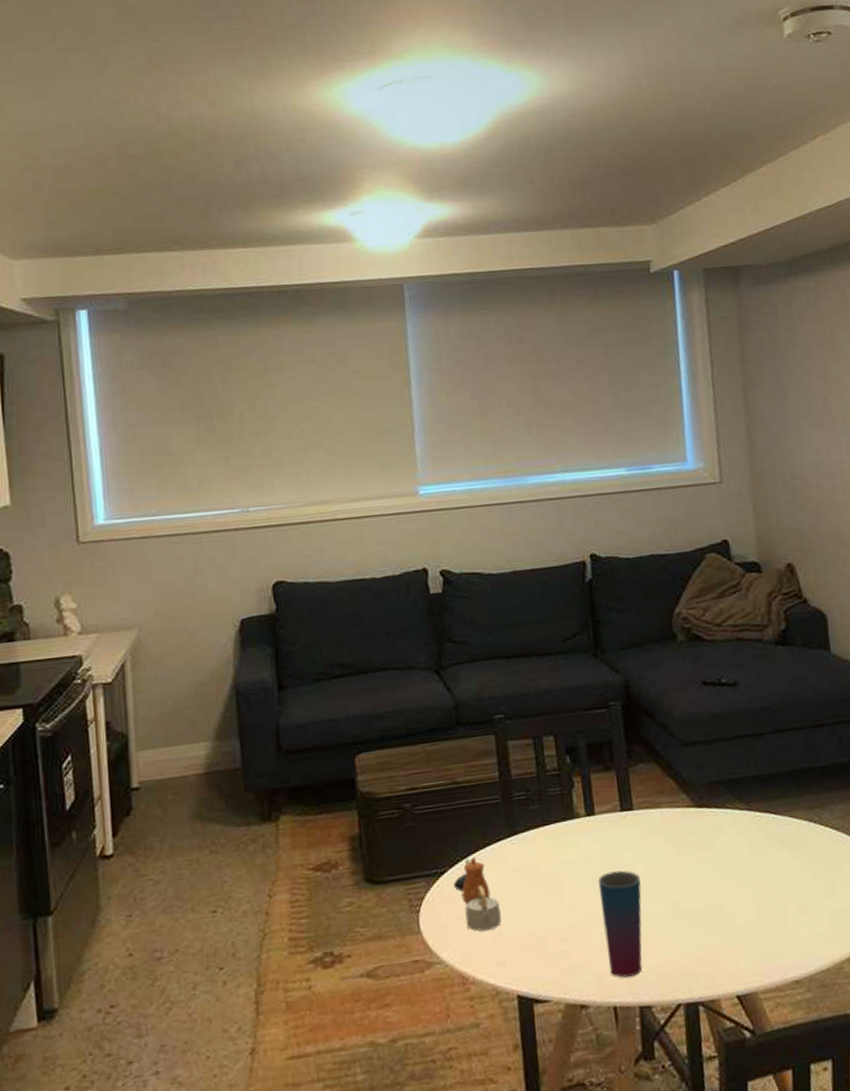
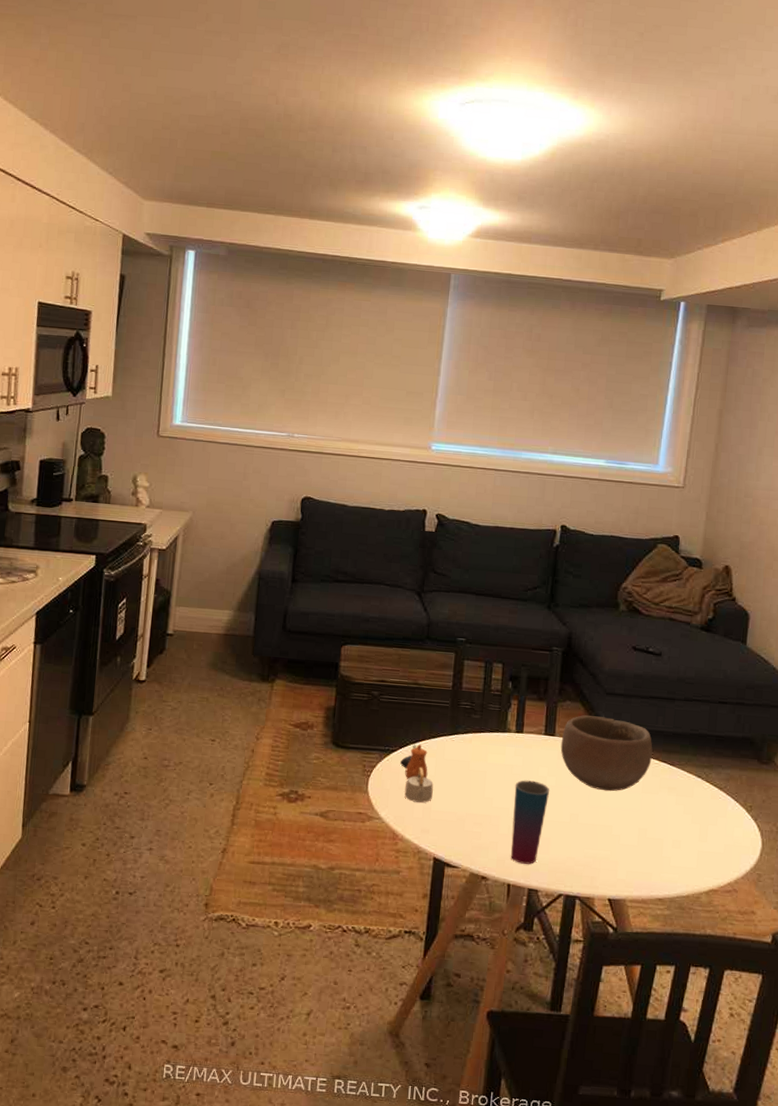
bowl: none [641,772,752,864] -> present [560,715,653,792]

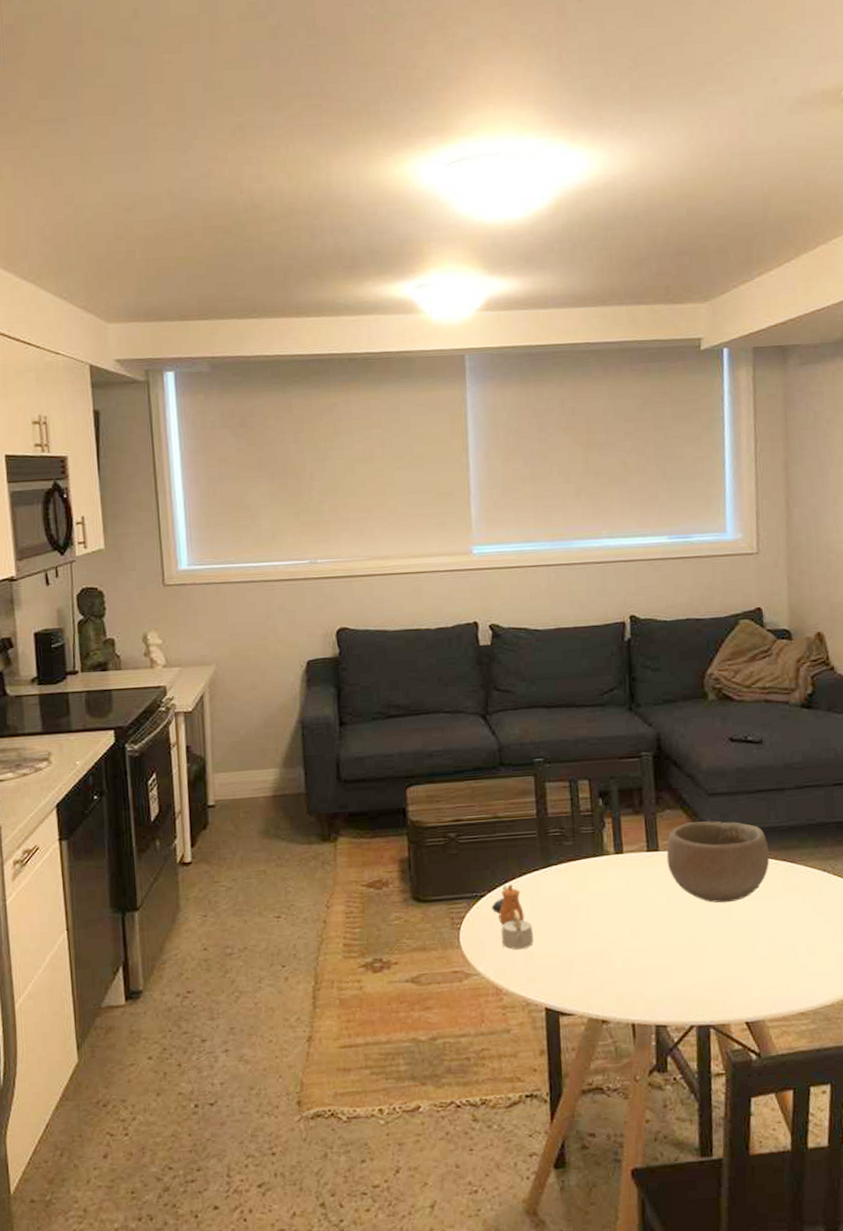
cup: present [511,780,550,864] -> none [623,904,663,999]

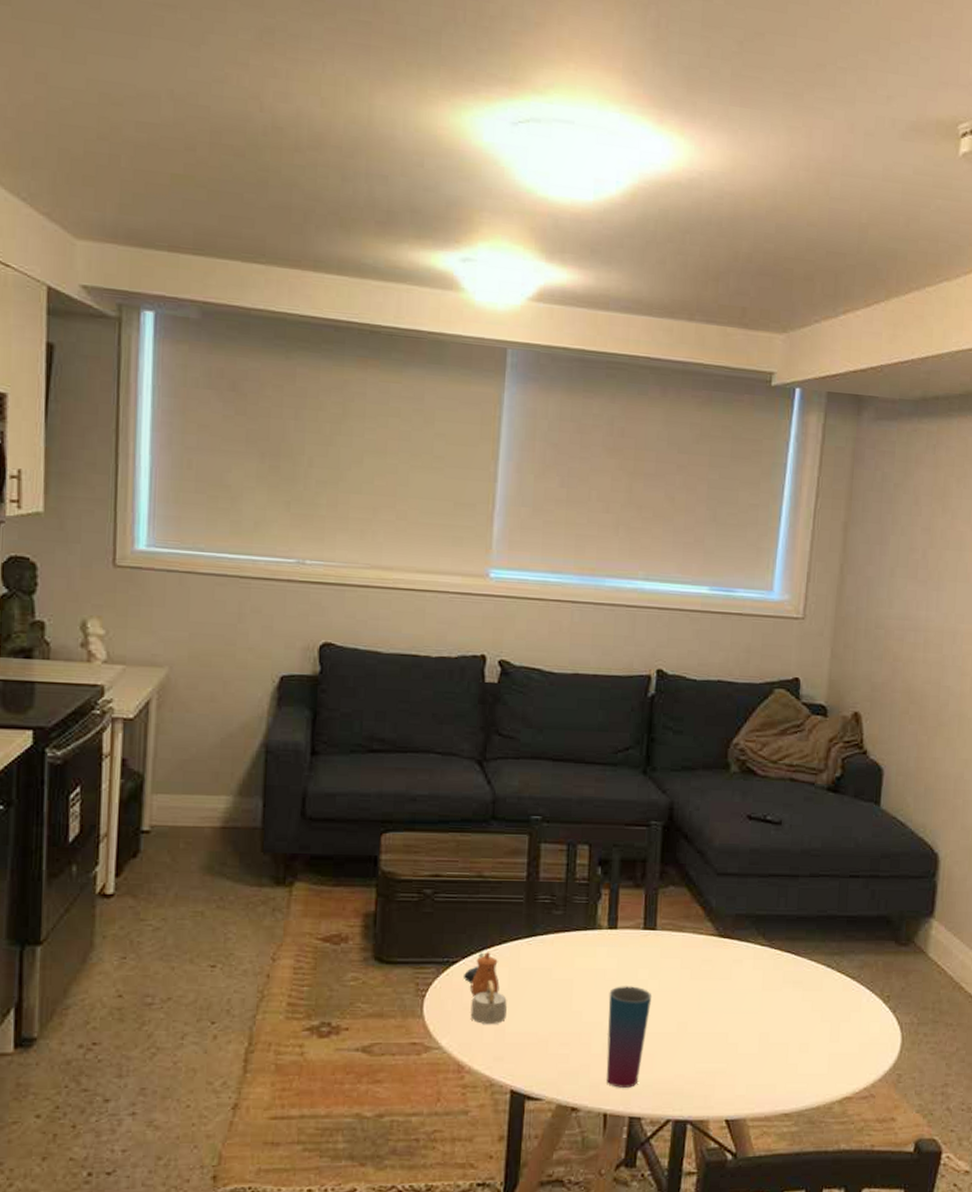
cup: none [623,904,663,999] -> present [606,986,653,1088]
bowl: present [666,821,770,903] -> none [663,902,774,992]

